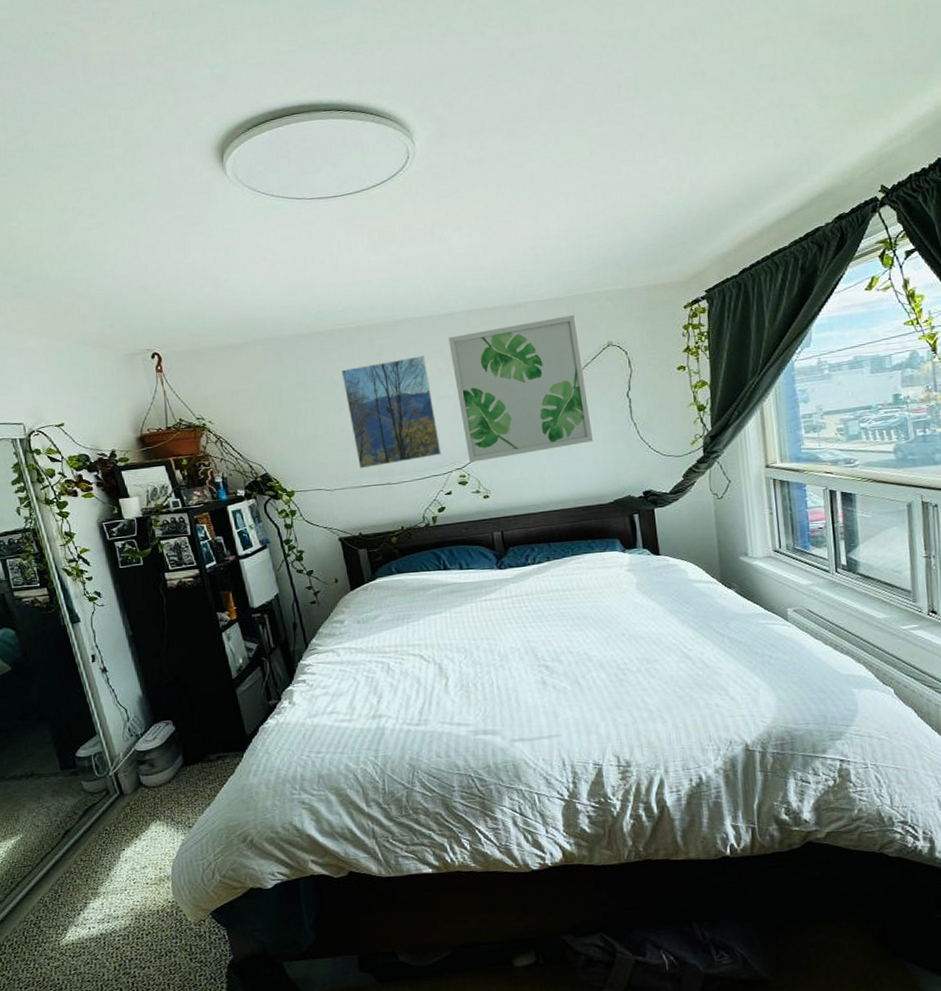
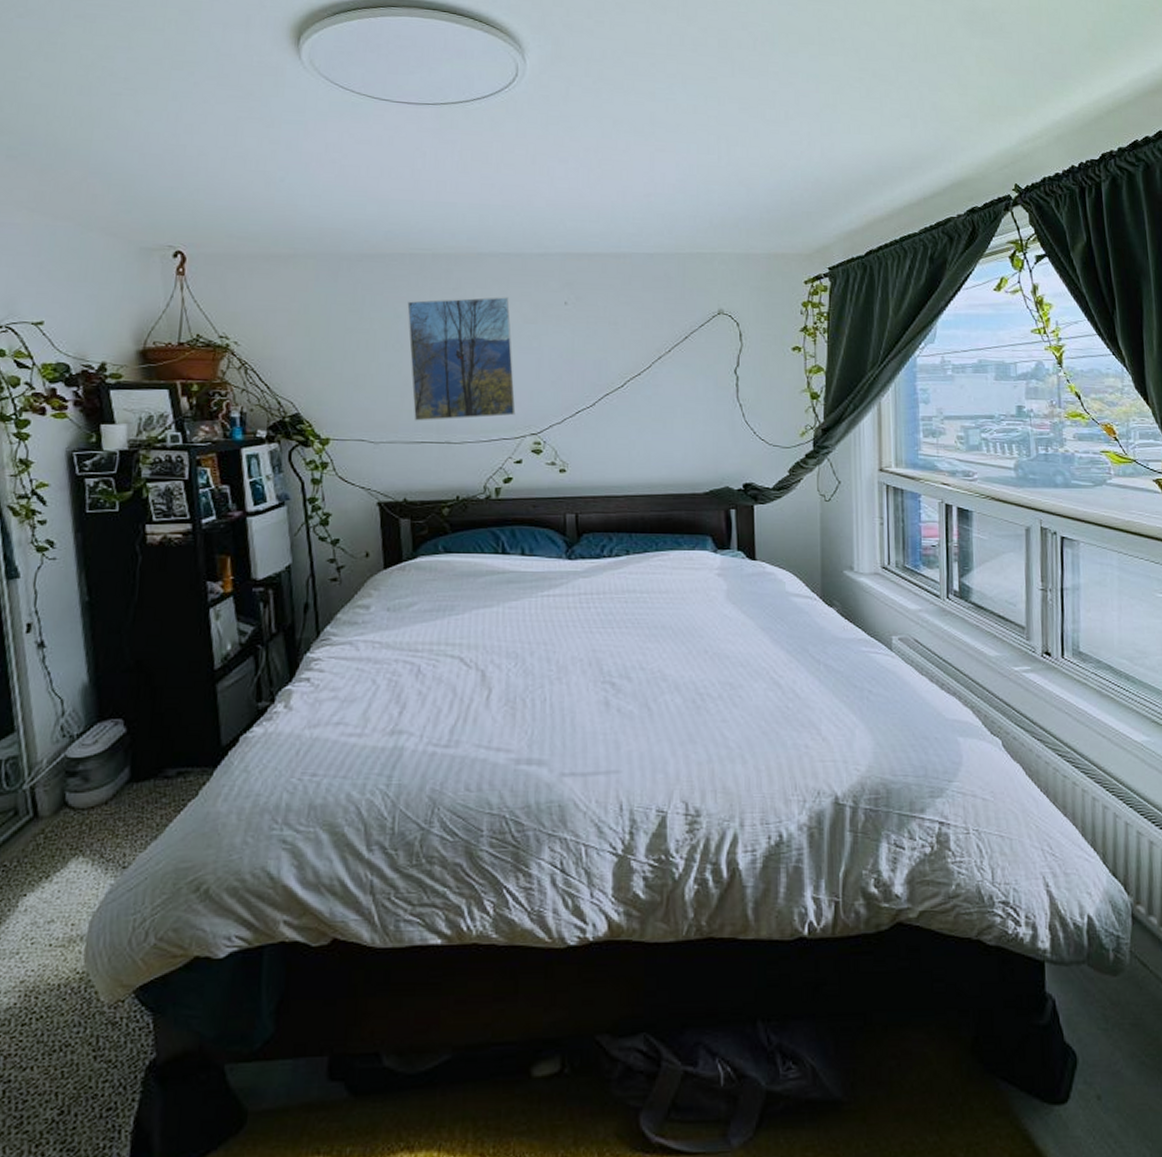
wall art: present [448,314,594,463] -> none [538,273,693,429]

